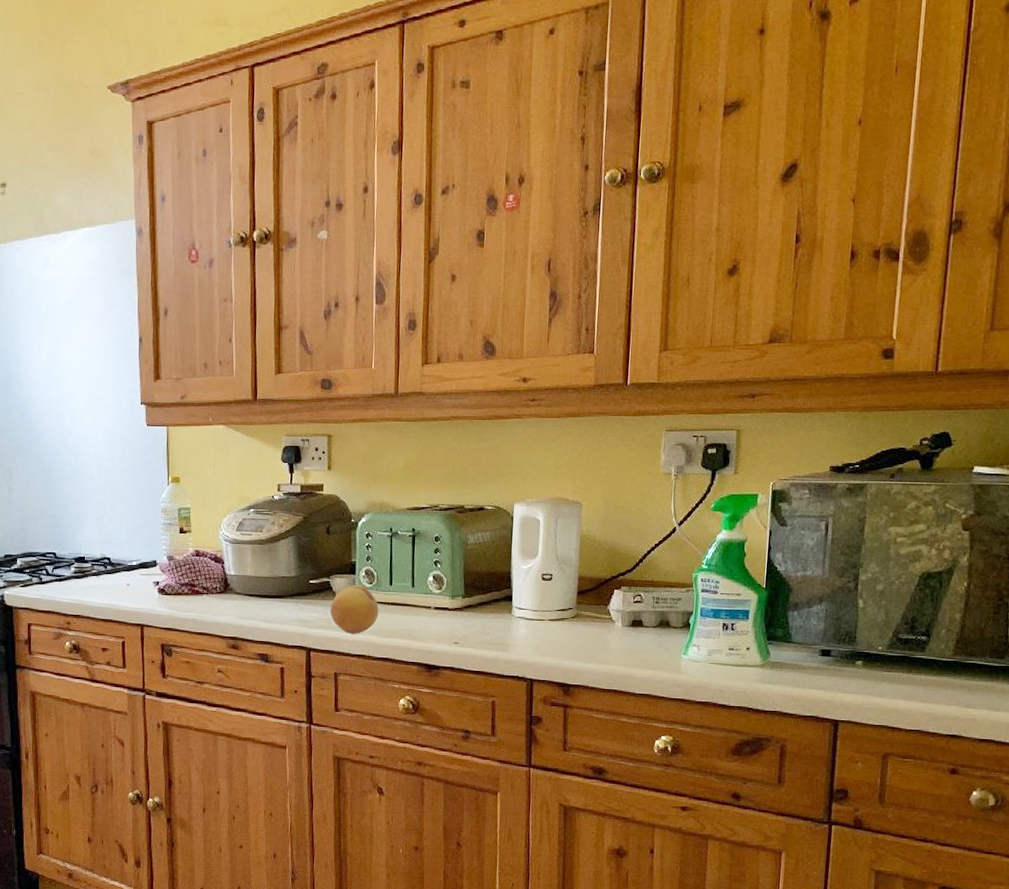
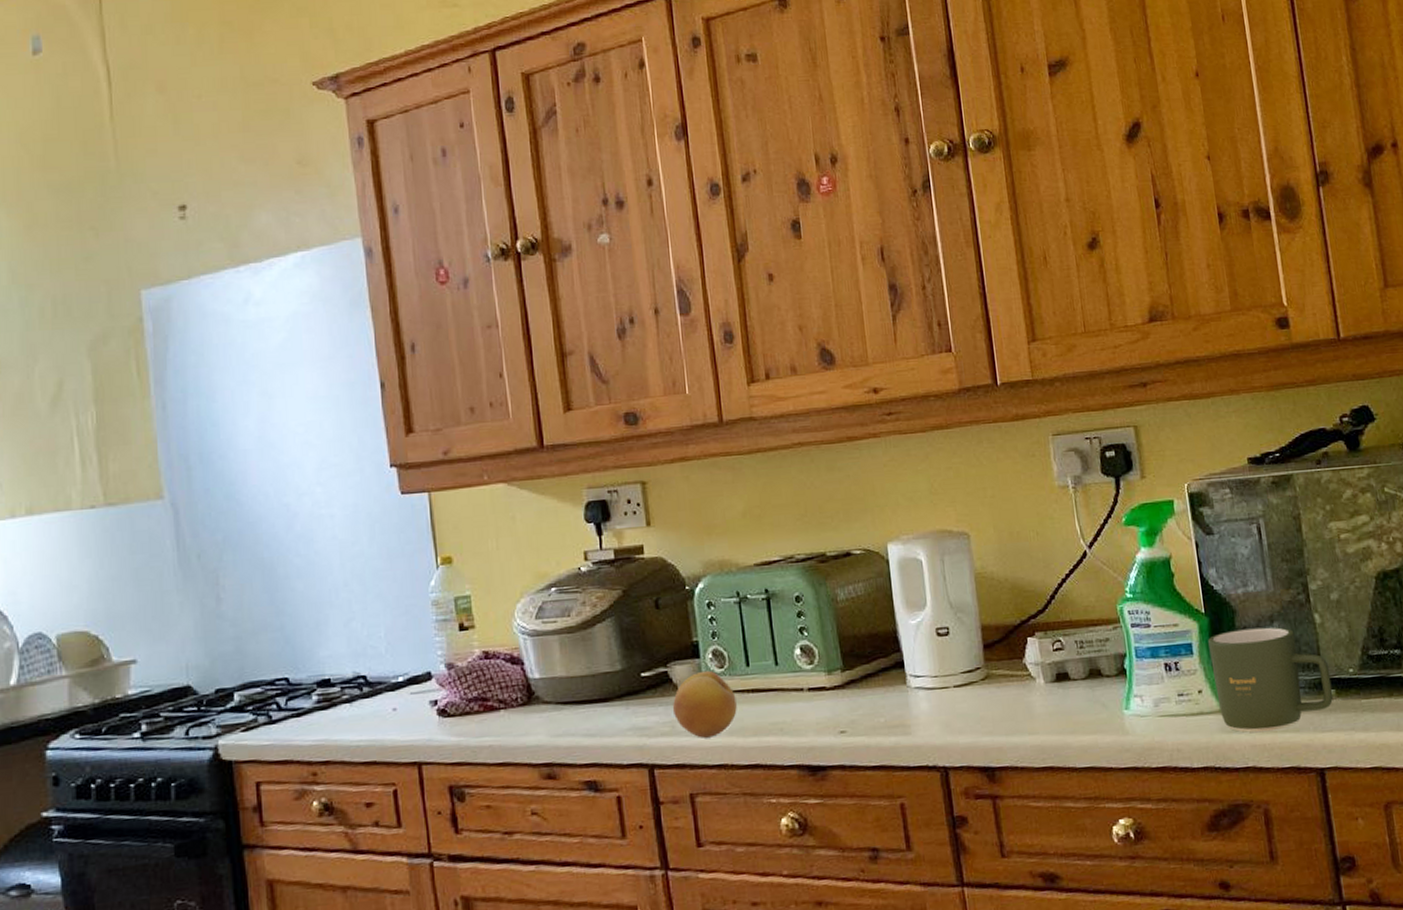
mug: none [761,604,862,687] -> present [1208,626,1333,733]

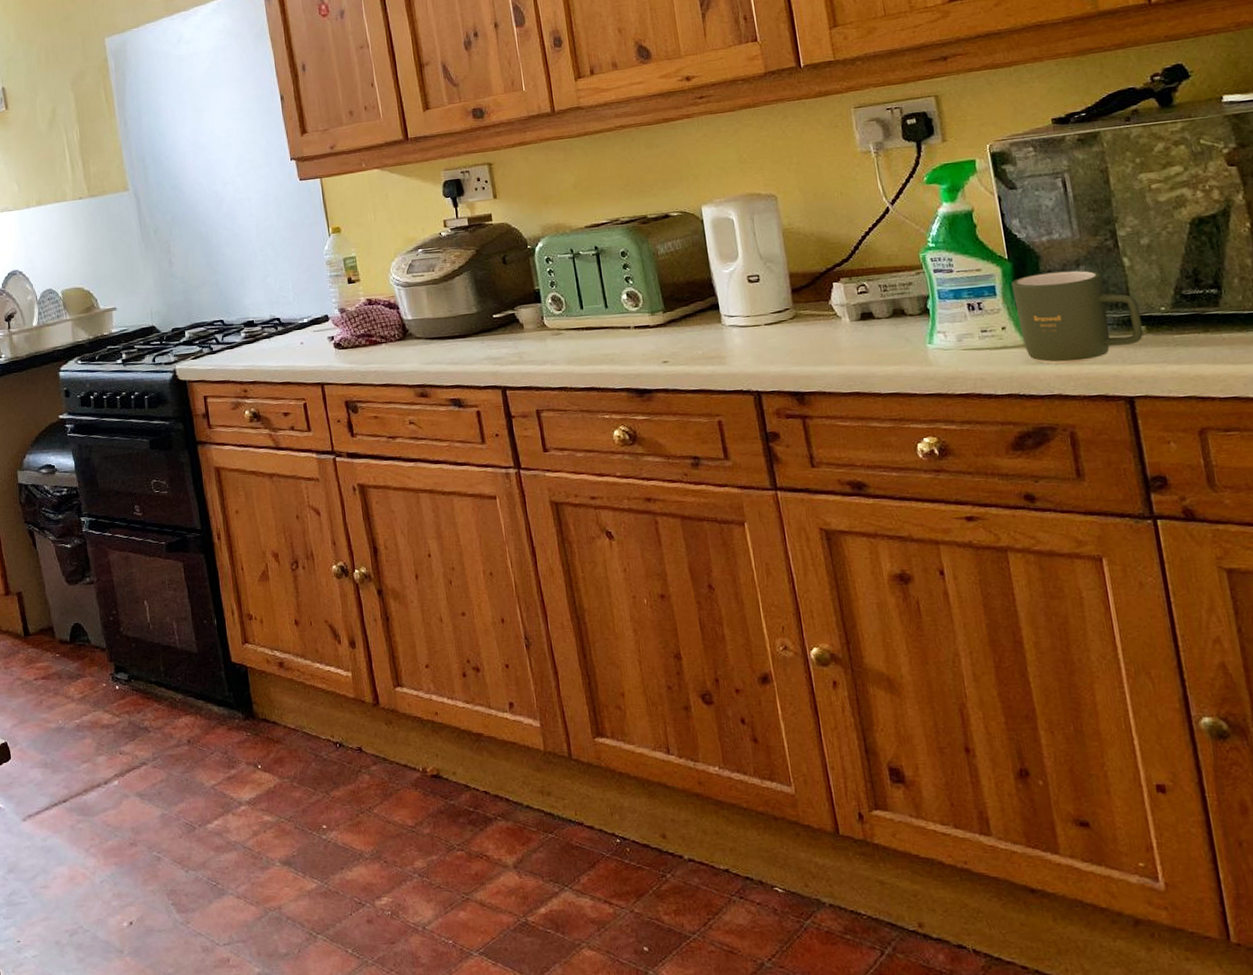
fruit: present [672,670,737,738] -> none [519,312,574,366]

